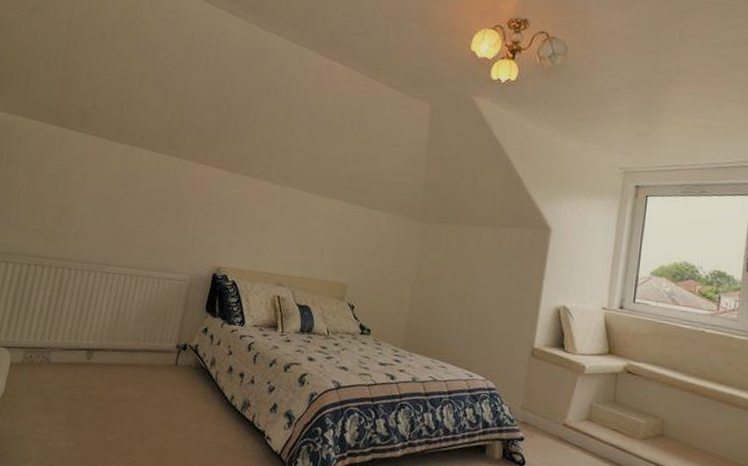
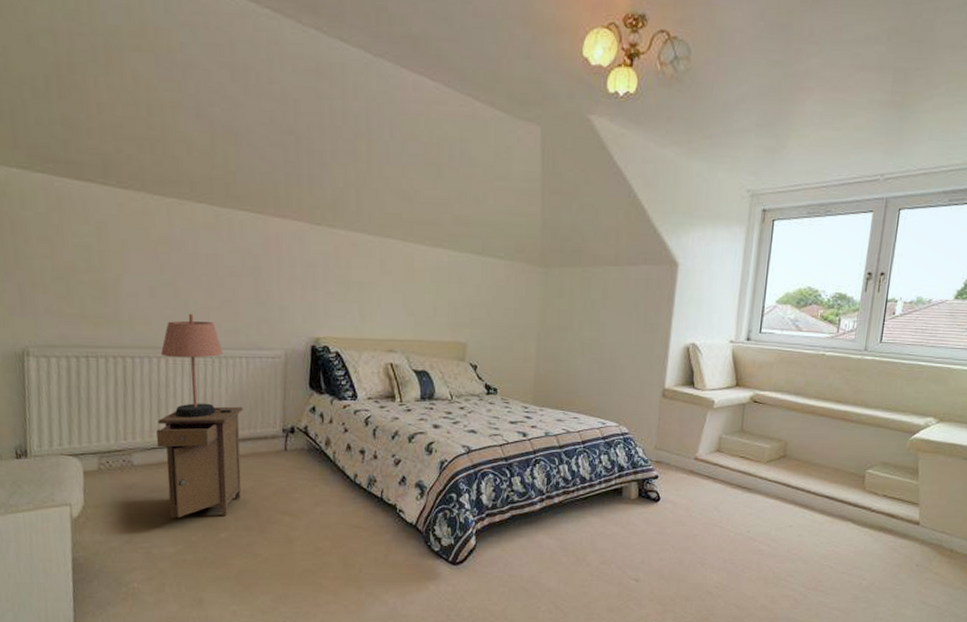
nightstand: none [69,318,148,420] -> present [156,406,244,519]
table lamp: none [92,237,141,327] -> present [160,313,233,418]

